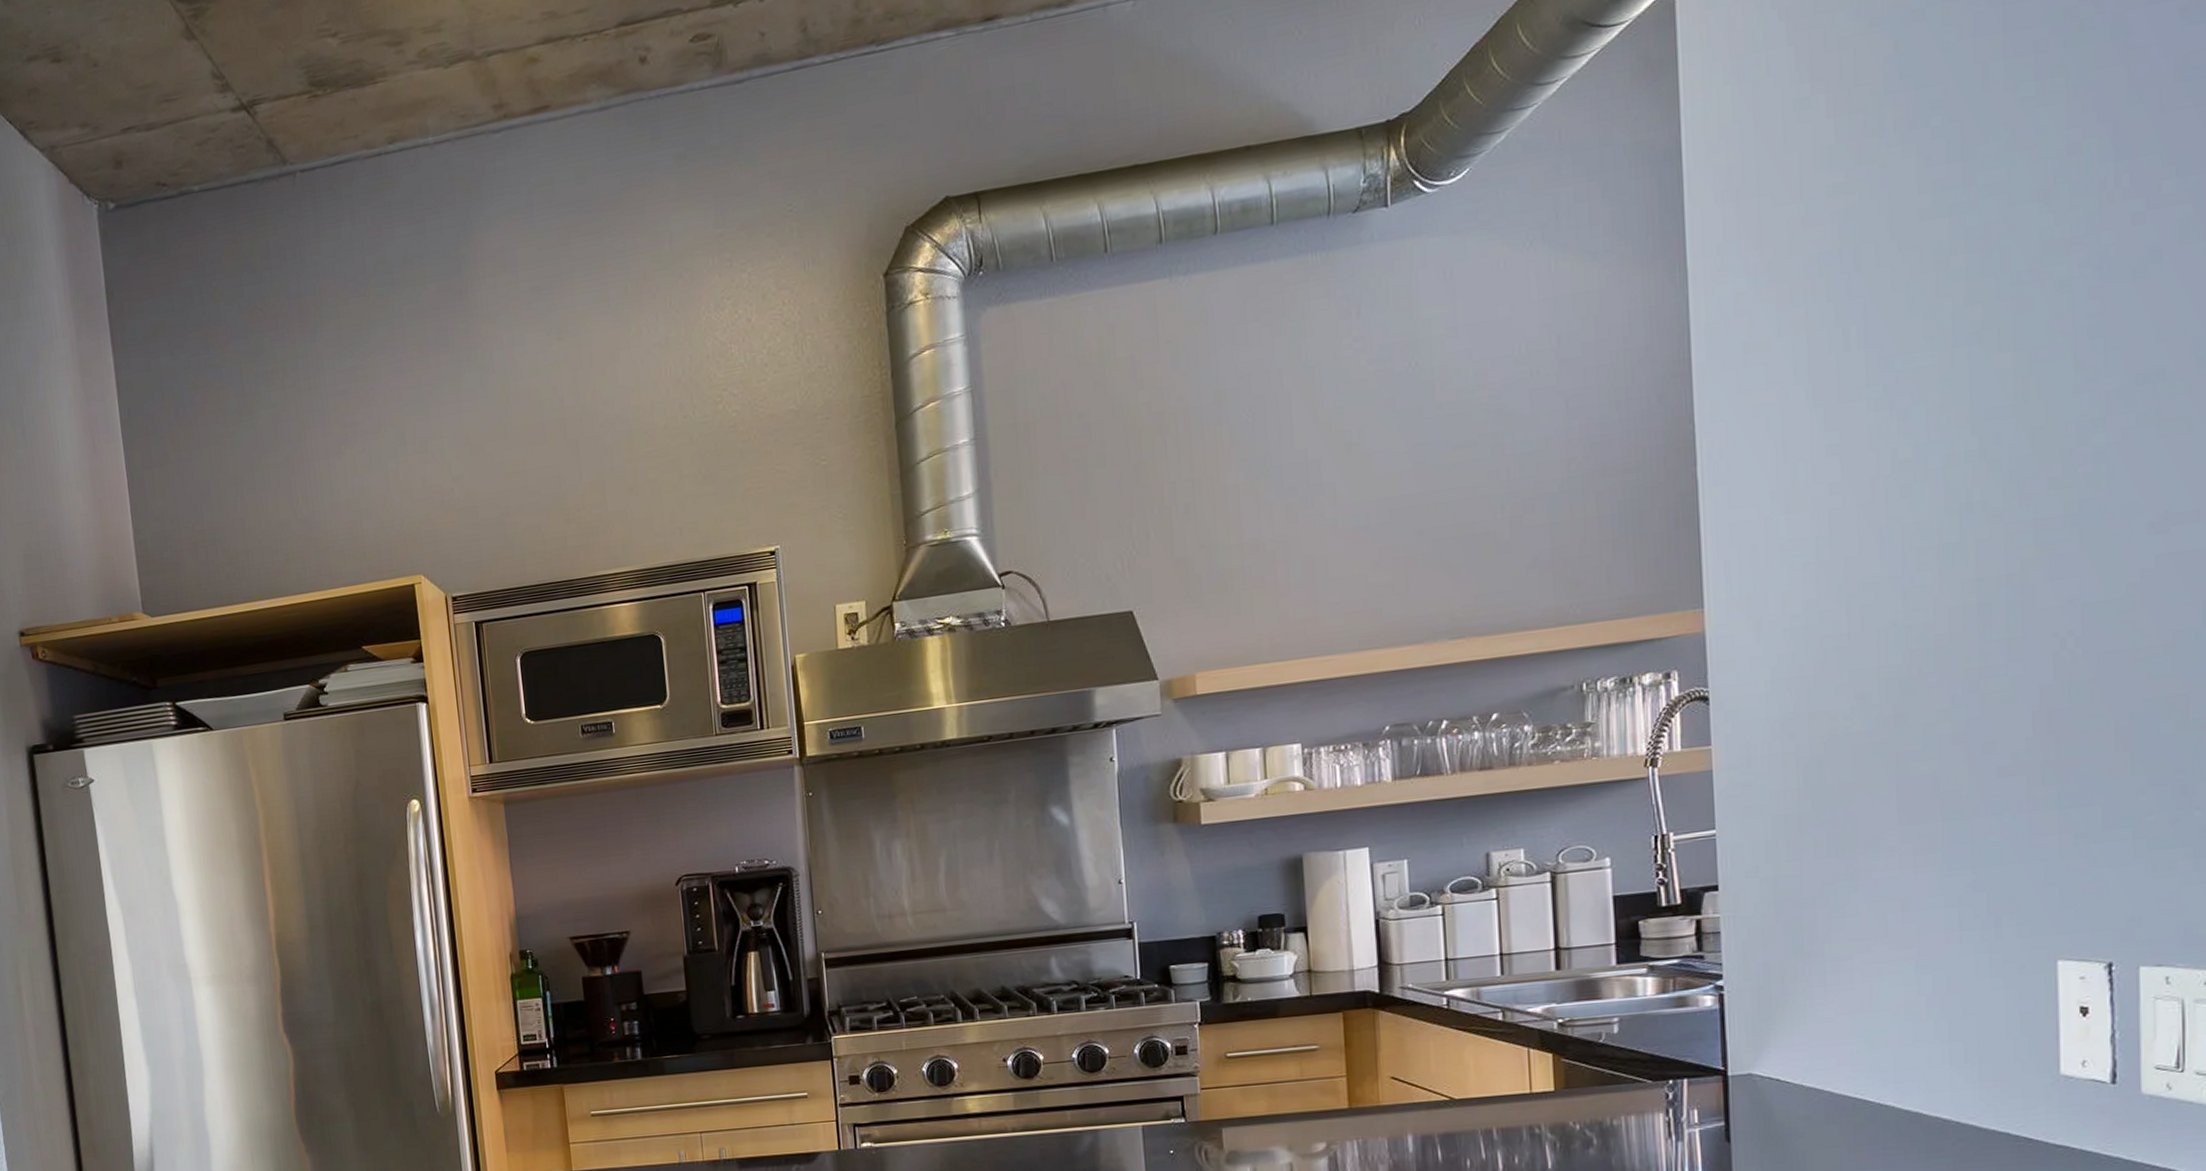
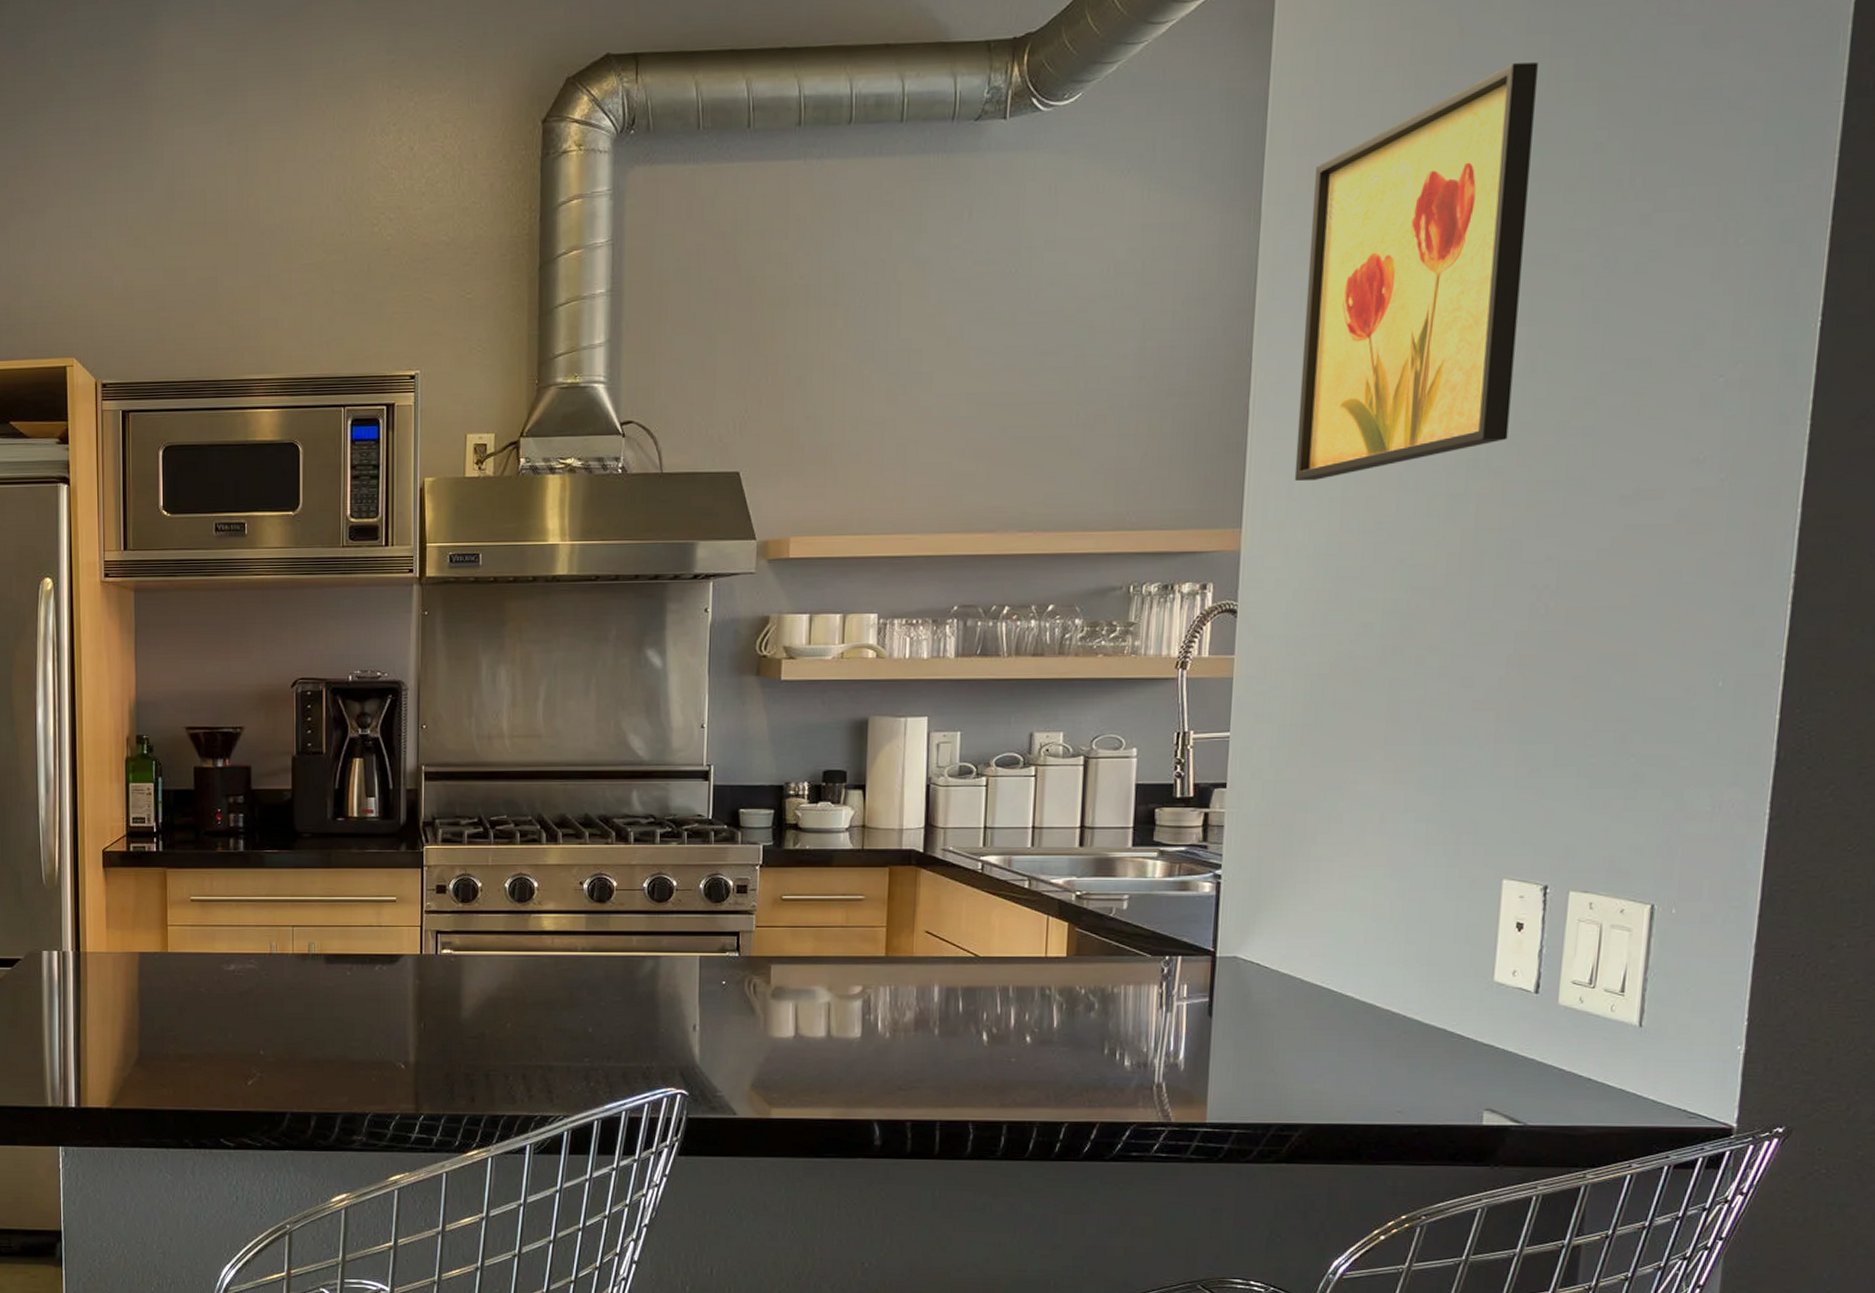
wall art: none [1743,66,2004,550] -> present [1294,62,1538,482]

